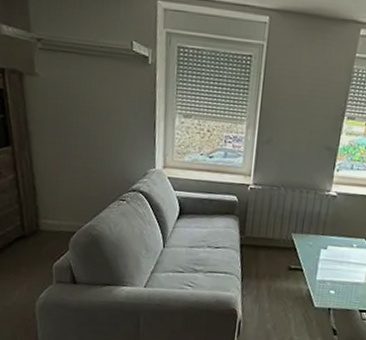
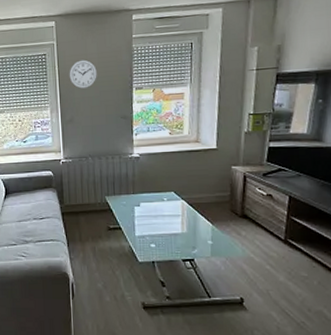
wall clock: none [275,71,308,107] -> present [69,59,97,89]

